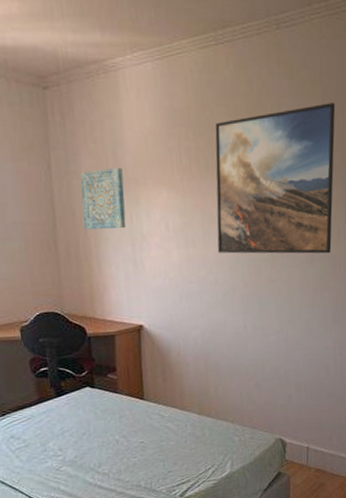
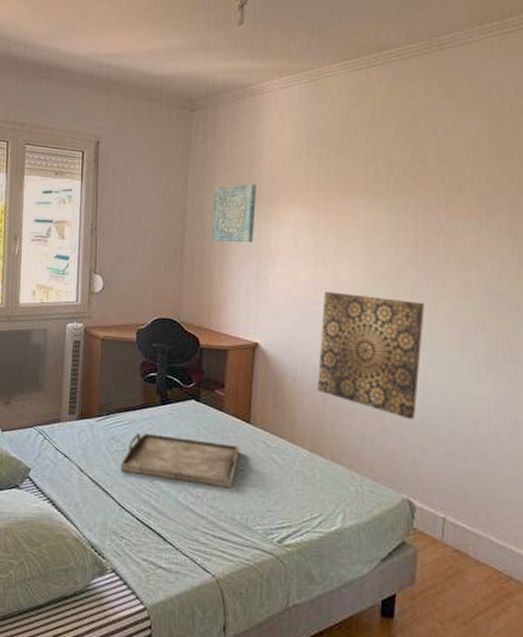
serving tray: none [24,421,138,466] -> present [120,432,240,488]
wall art: none [196,269,282,373] -> present [317,292,425,419]
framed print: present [215,103,336,254] -> none [351,123,506,288]

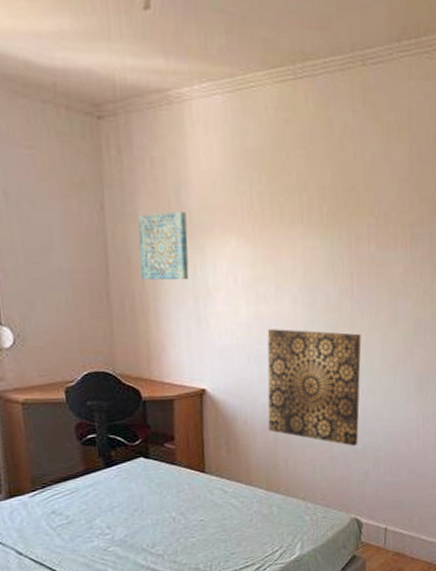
serving tray: present [120,432,240,488] -> none [66,496,198,546]

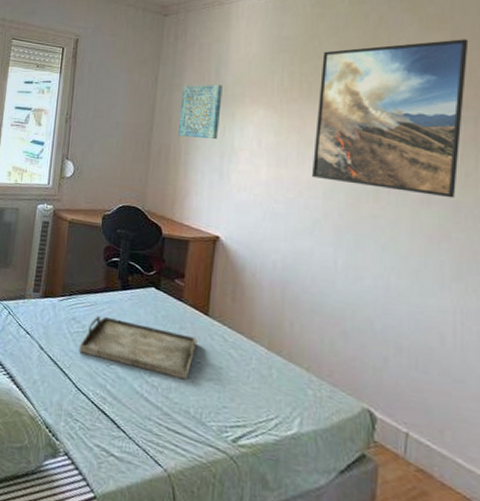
serving tray: none [66,496,198,546] -> present [79,316,198,380]
wall art: present [267,329,362,446] -> none [276,191,387,326]
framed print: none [291,150,424,316] -> present [312,39,469,199]

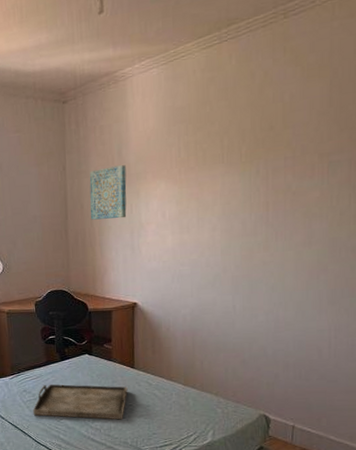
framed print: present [312,39,469,199] -> none [211,83,346,238]

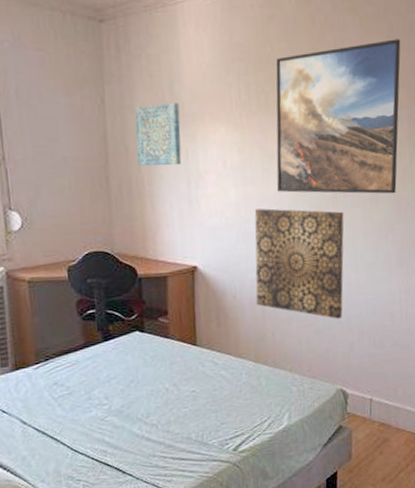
serving tray: present [33,384,128,420] -> none [67,368,190,416]
wall art: none [187,253,275,352] -> present [254,208,344,319]
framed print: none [211,83,346,238] -> present [276,39,401,194]

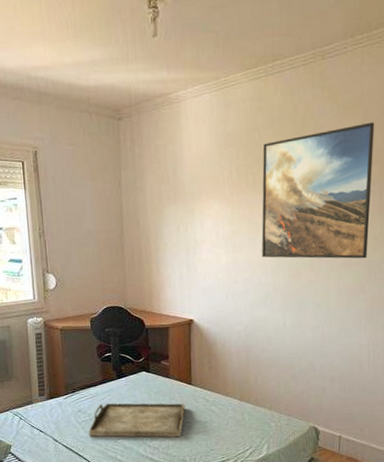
serving tray: none [67,368,190,416] -> present [88,403,186,438]
wall art: present [135,103,182,166] -> none [145,184,182,237]
wall art: present [254,208,344,319] -> none [241,271,320,366]

